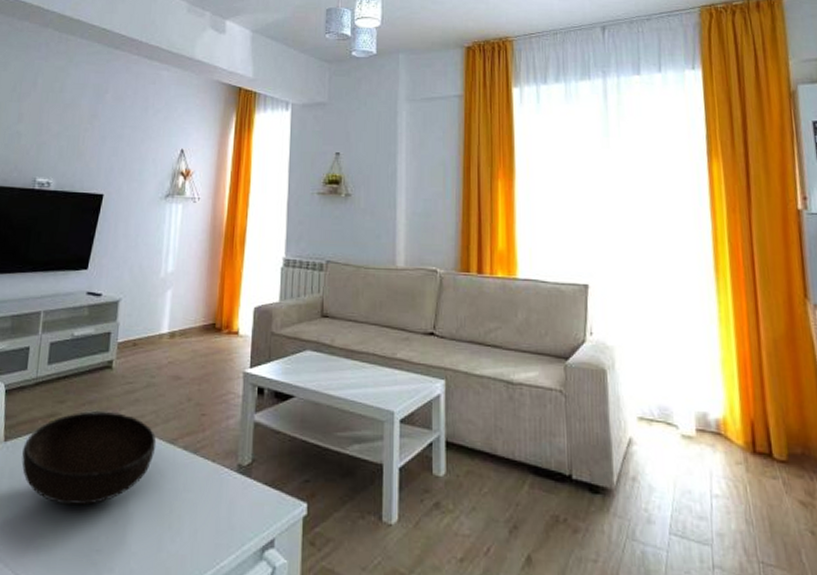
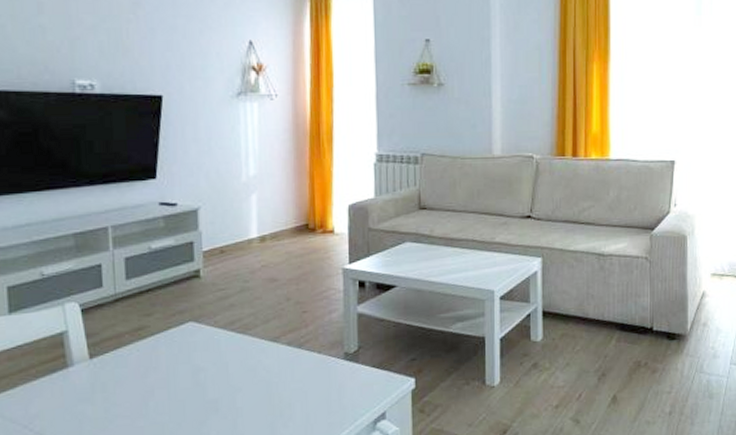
bowl: present [21,411,157,505] -> none [112,319,258,410]

